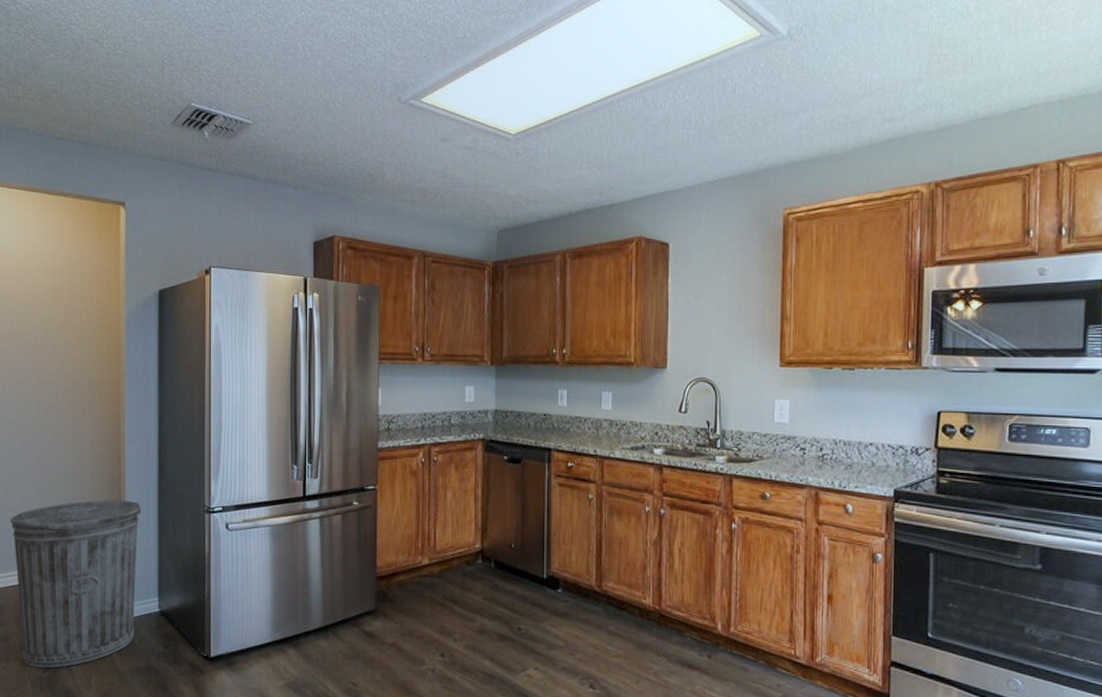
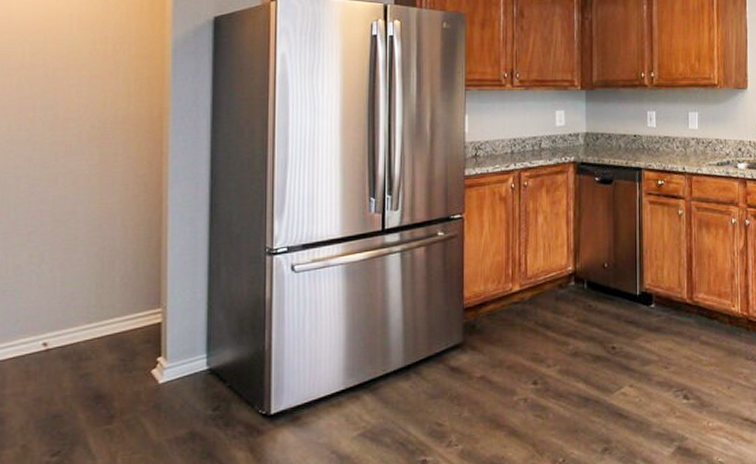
trash can: present [10,499,142,668] -> none [11,247,188,452]

